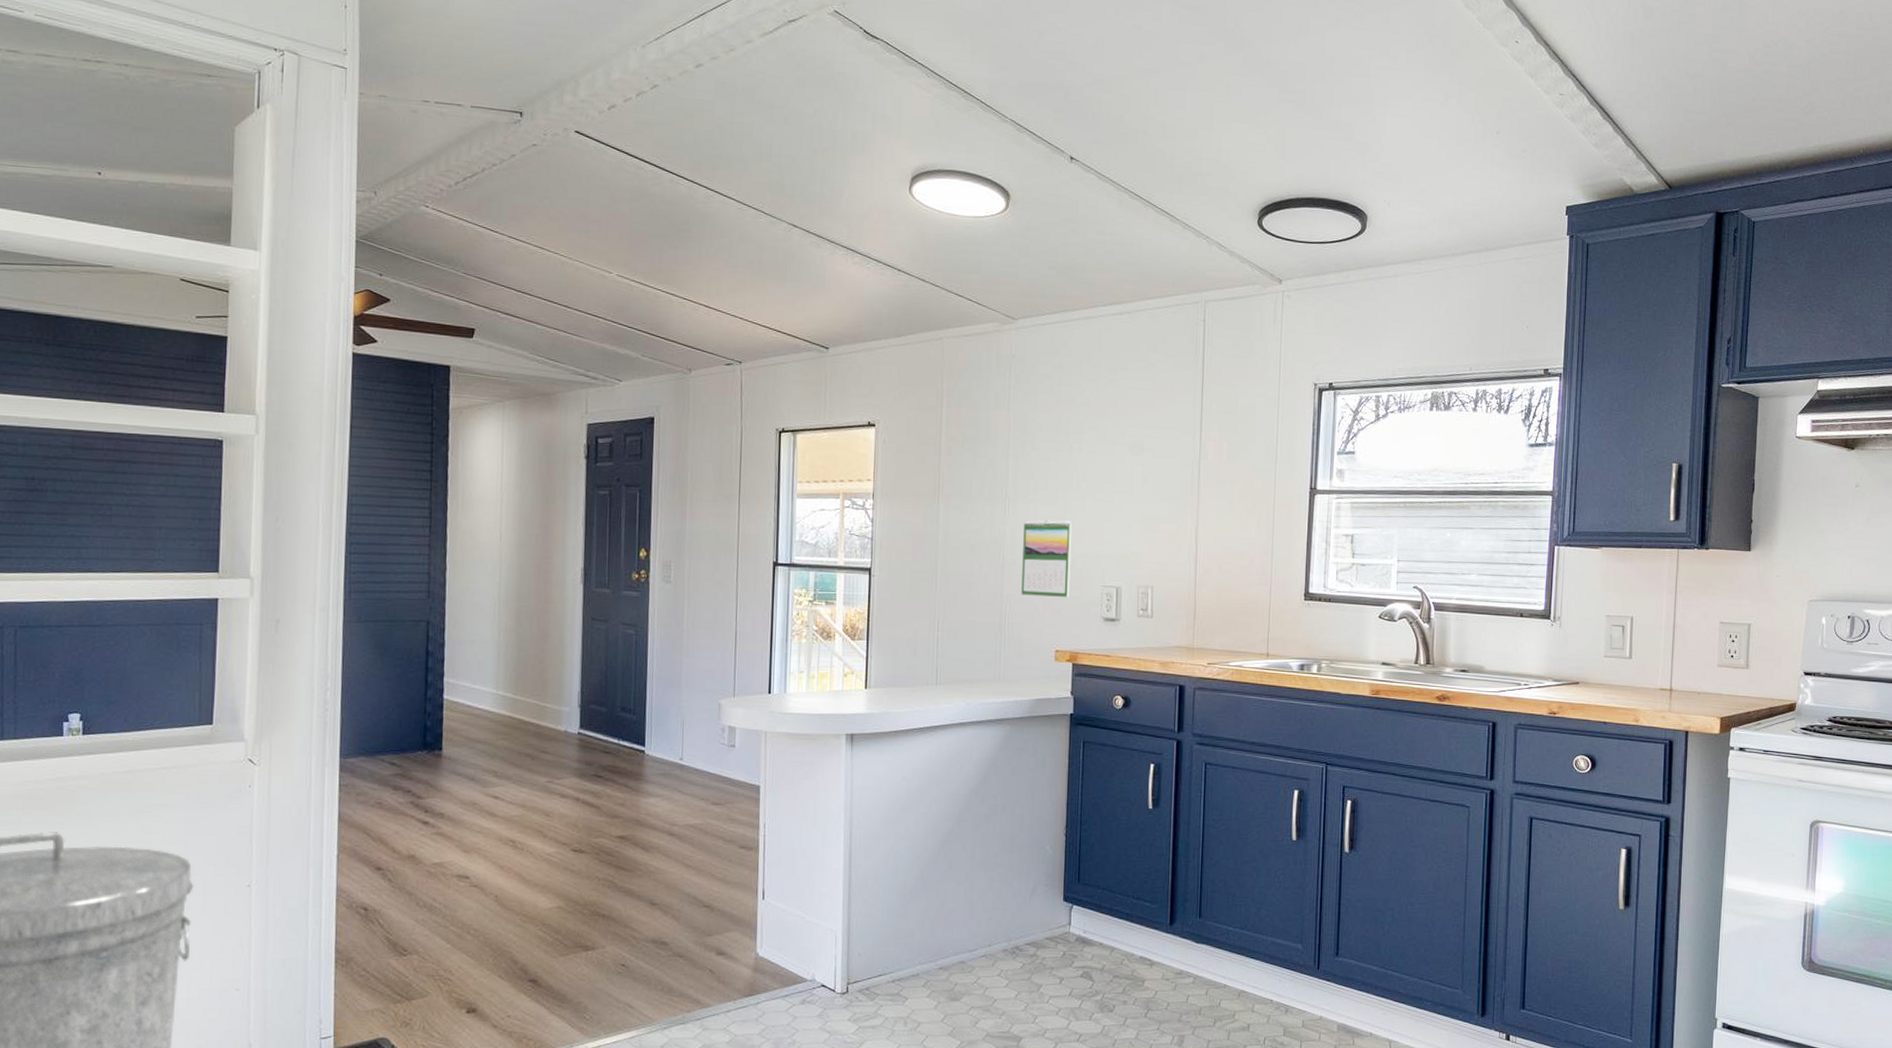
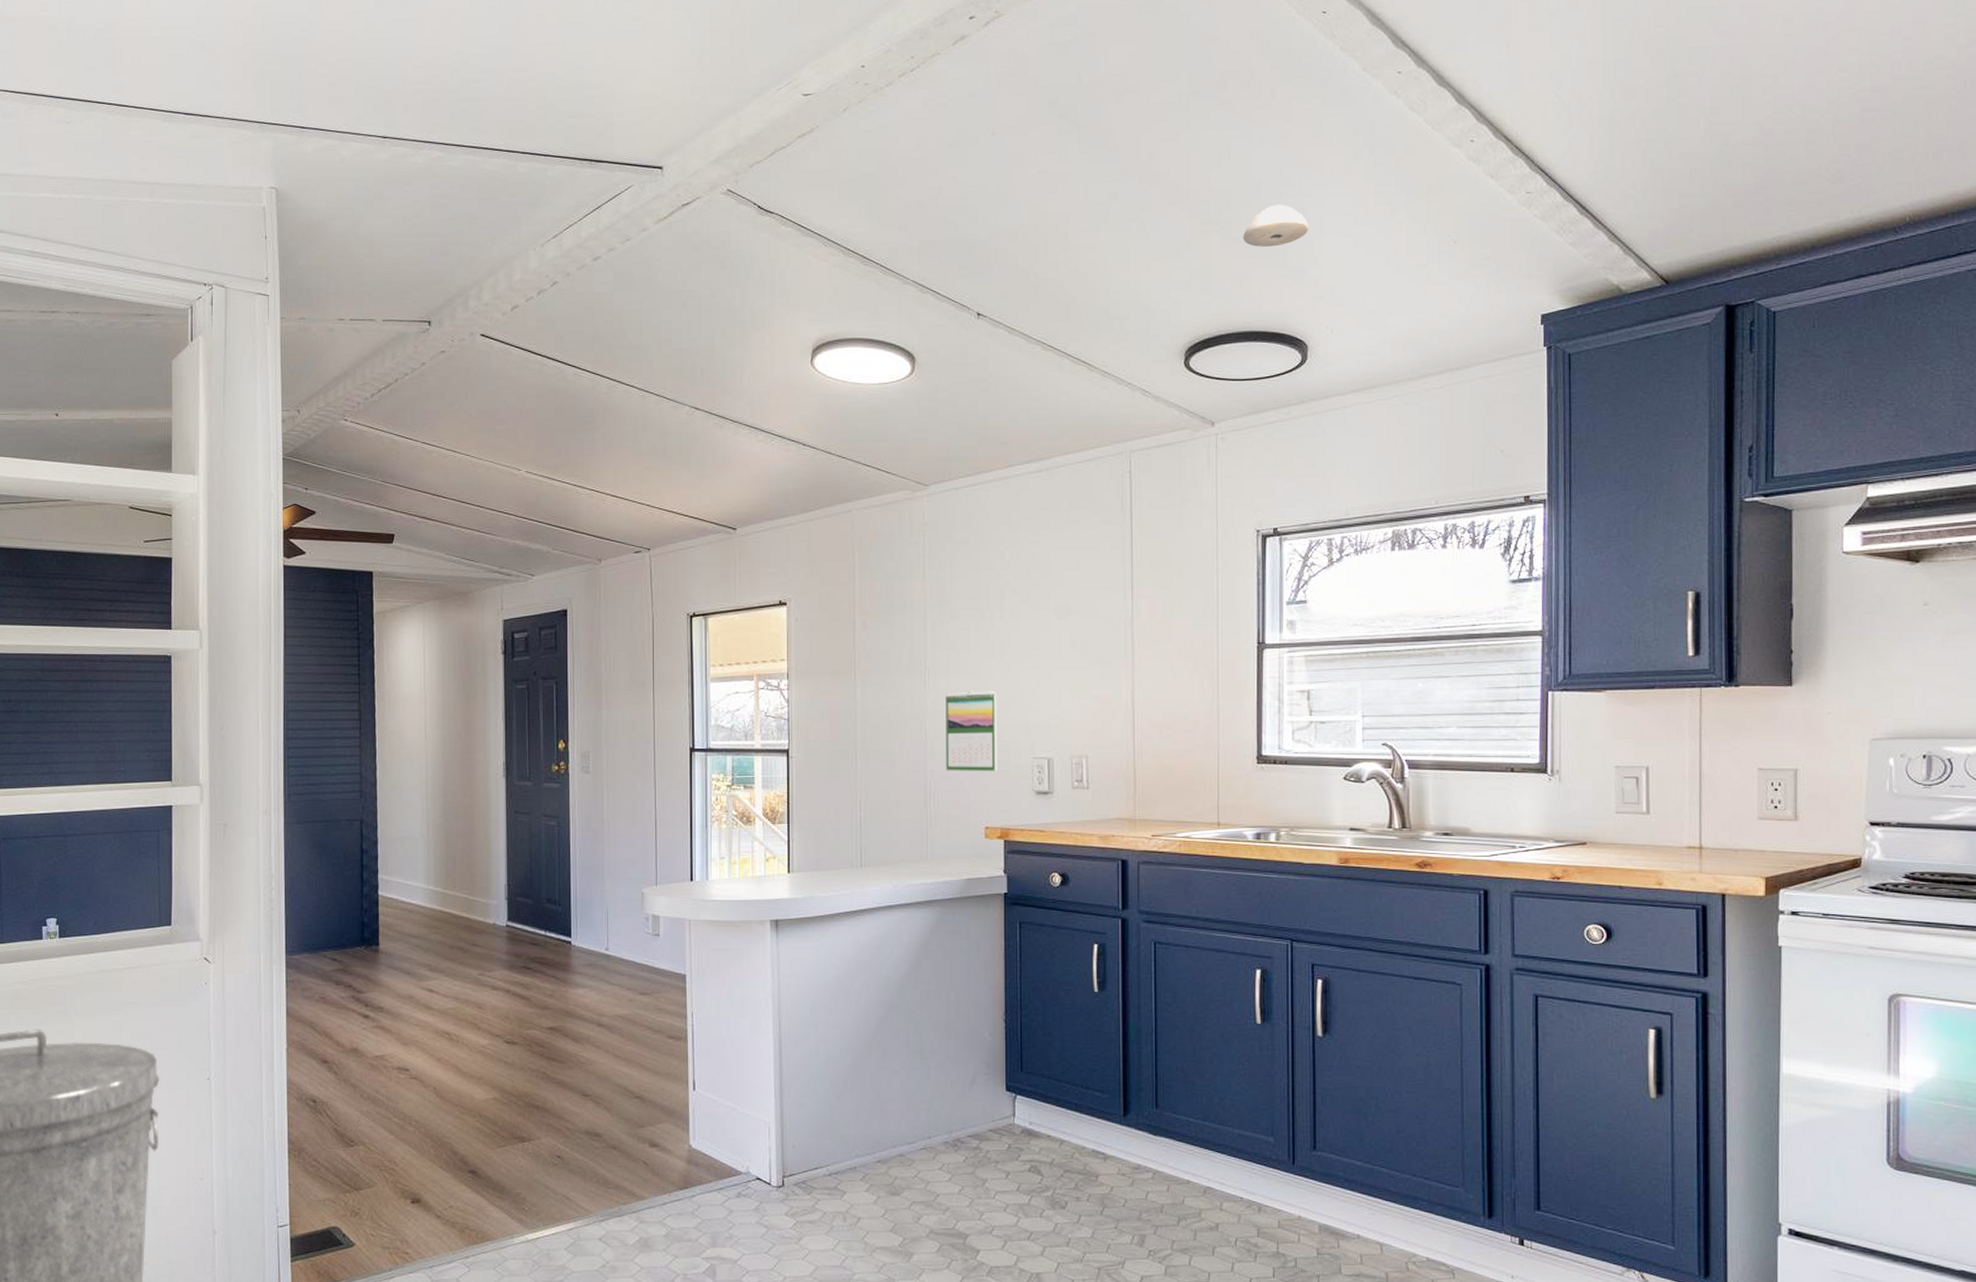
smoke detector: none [1315,81,1374,121] -> present [1242,204,1309,247]

